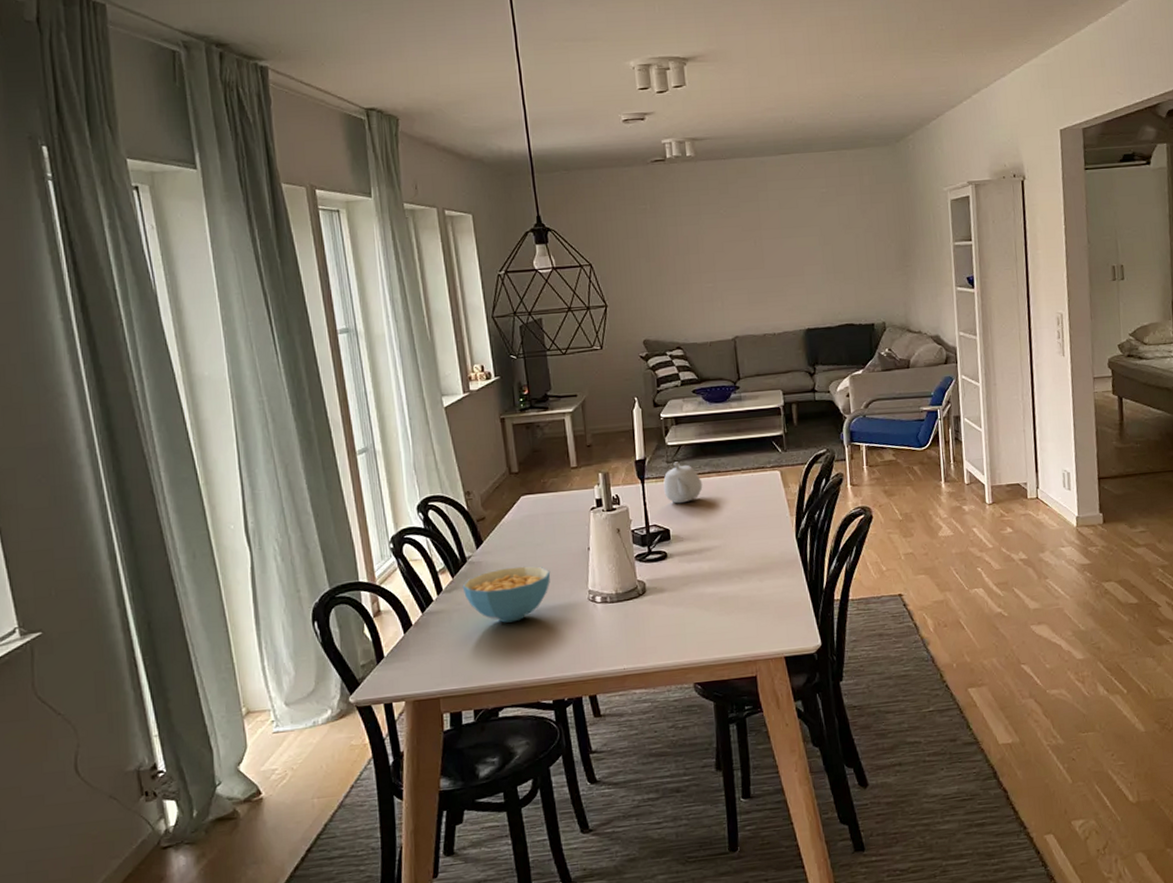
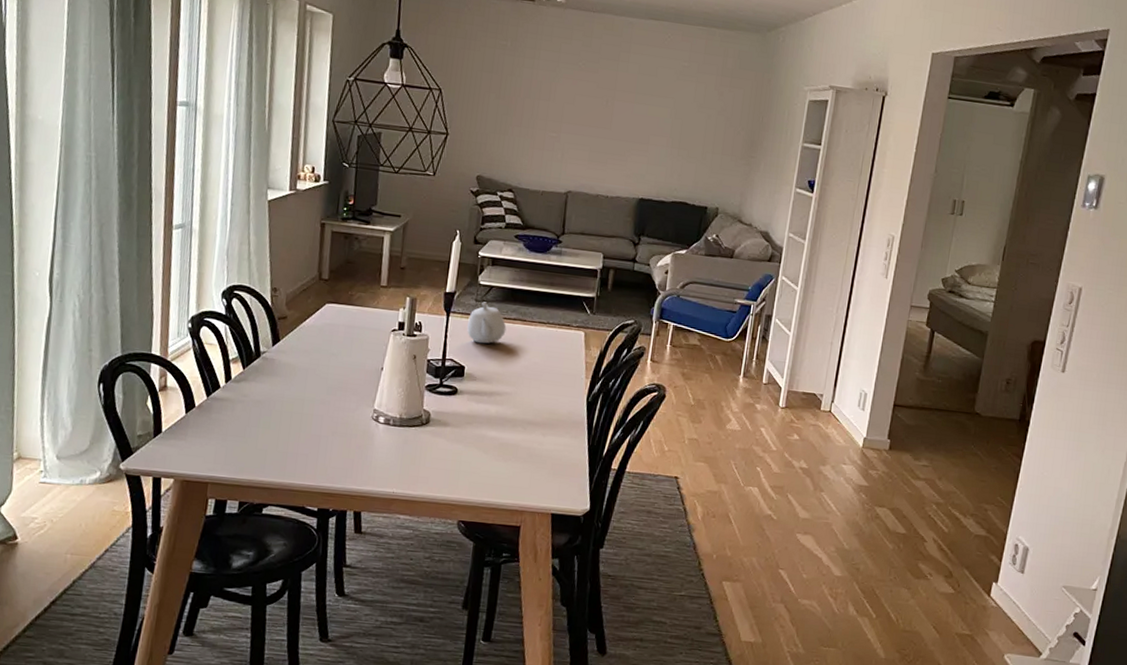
cereal bowl: present [462,566,551,623] -> none [251,370,341,425]

